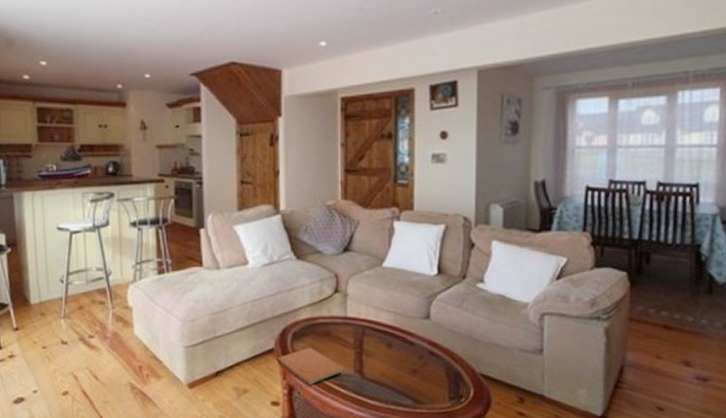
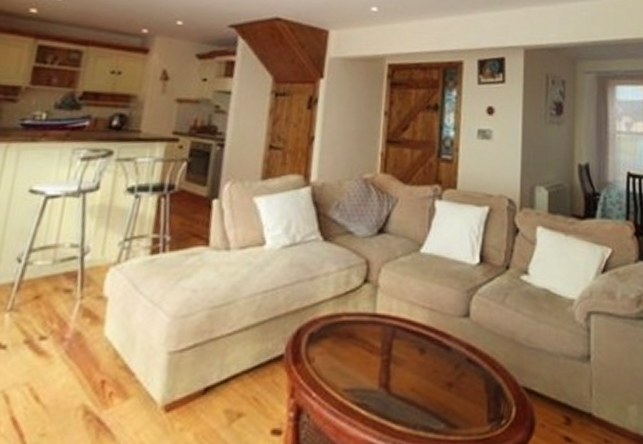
book: present [276,347,345,385] -> none [285,353,368,404]

